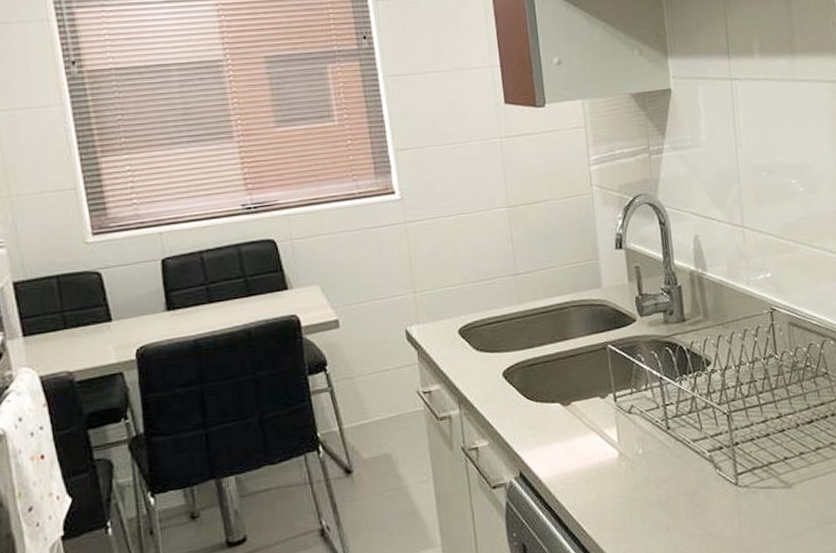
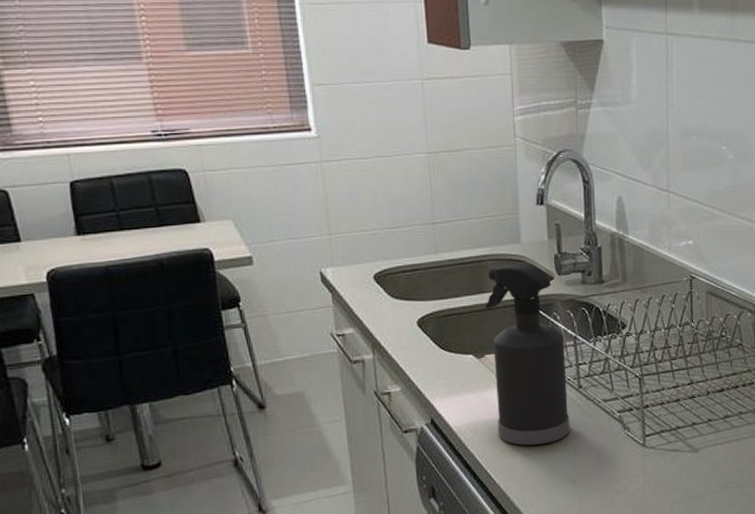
spray bottle: none [569,308,661,493] -> present [485,264,570,446]

